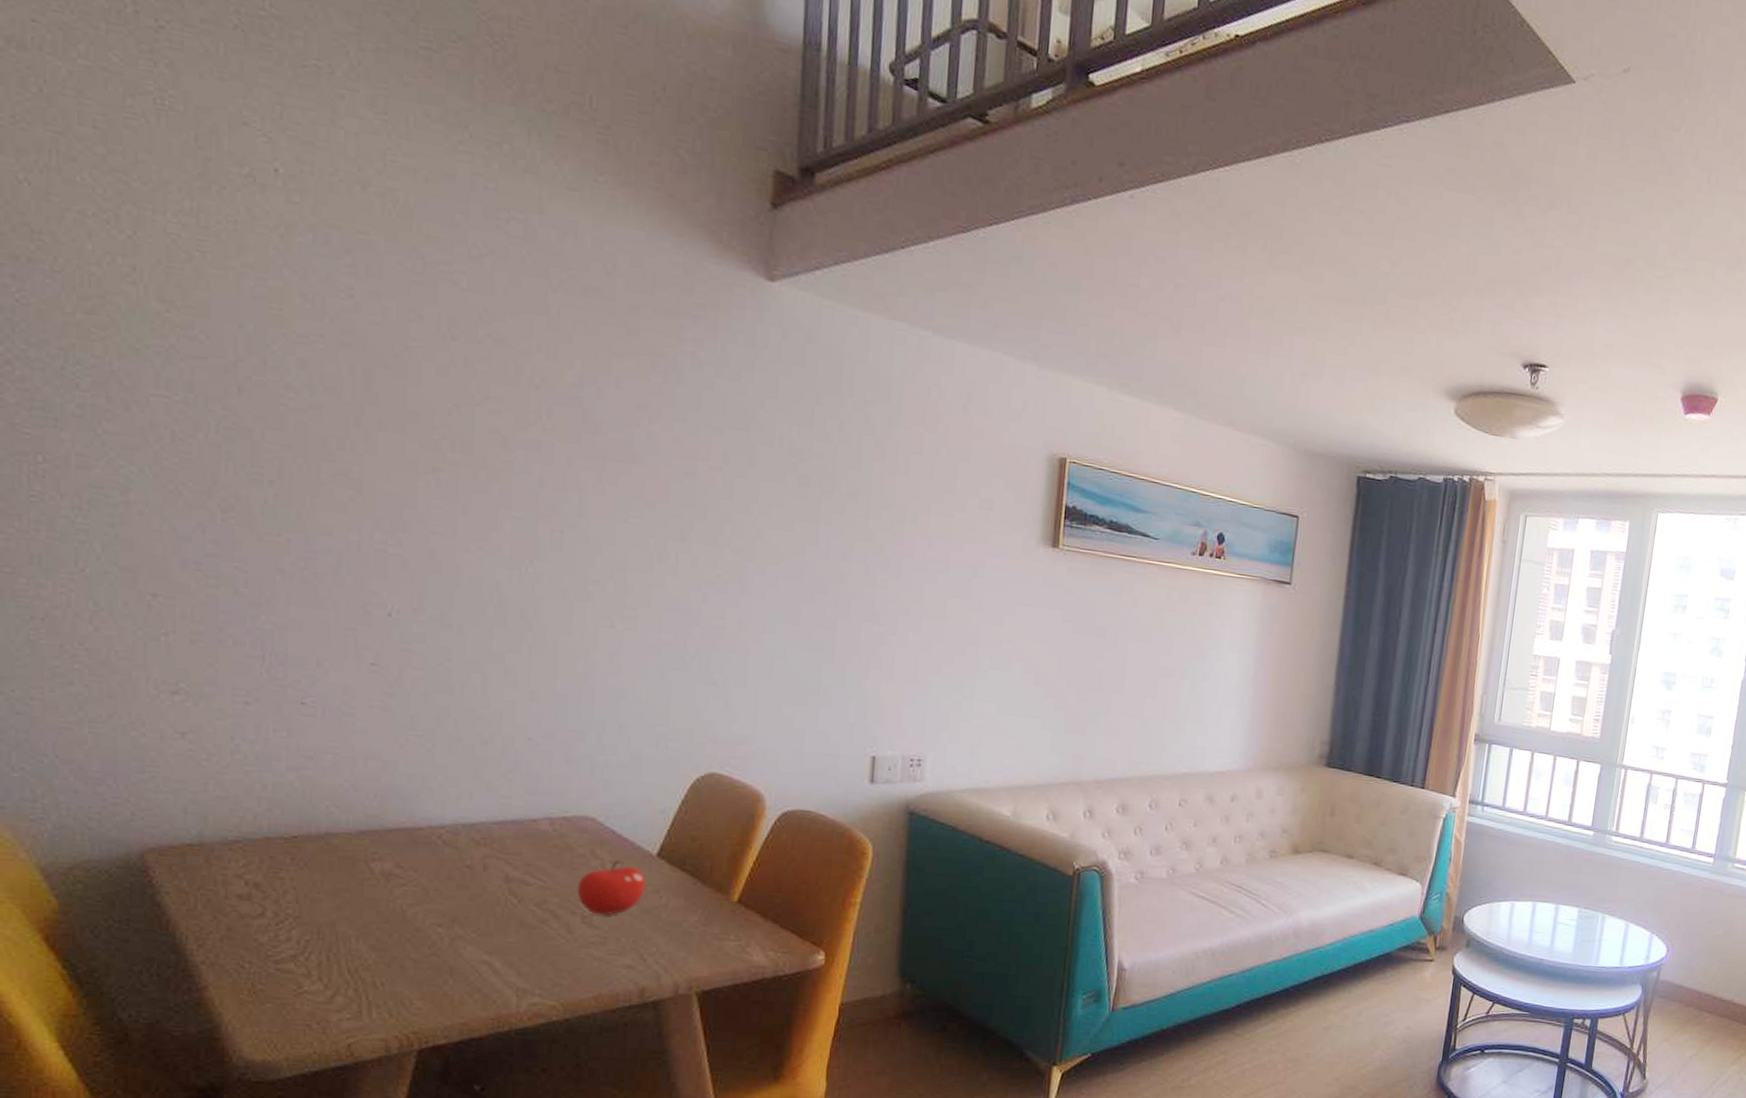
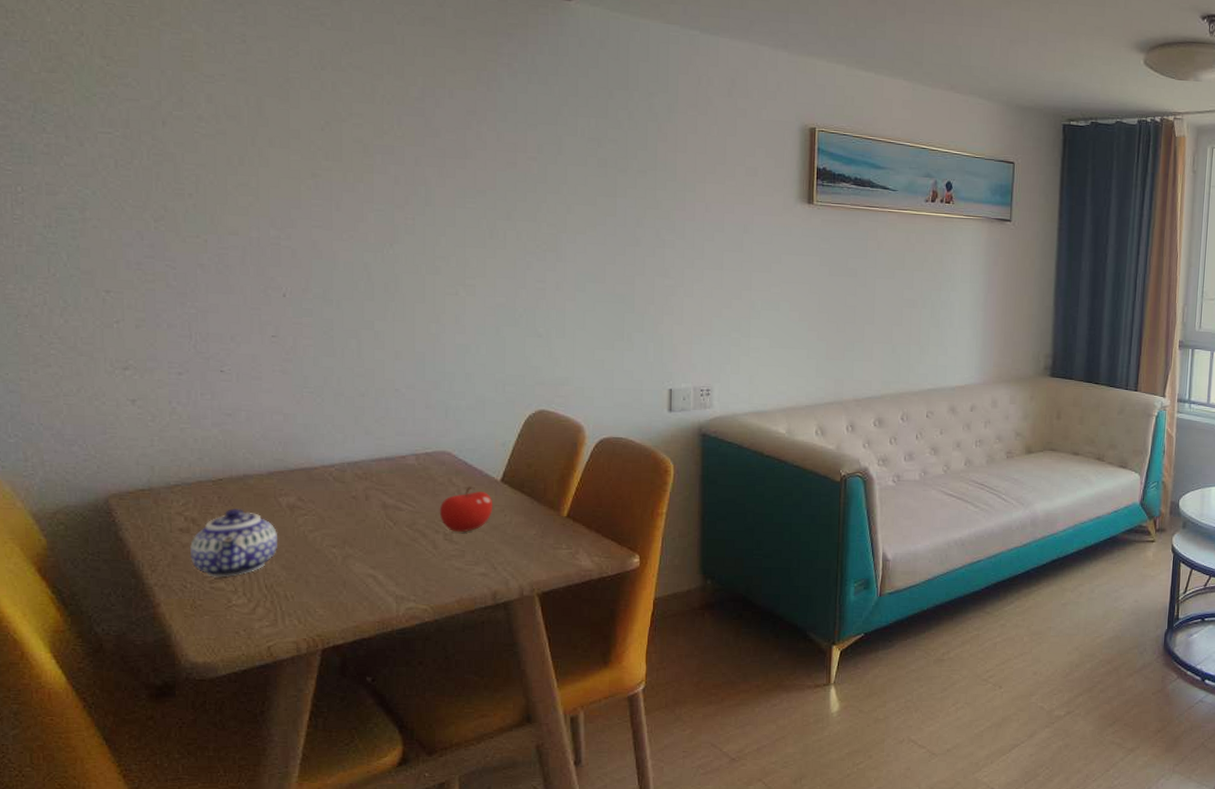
teapot: none [251,873,366,957] -> present [190,509,277,577]

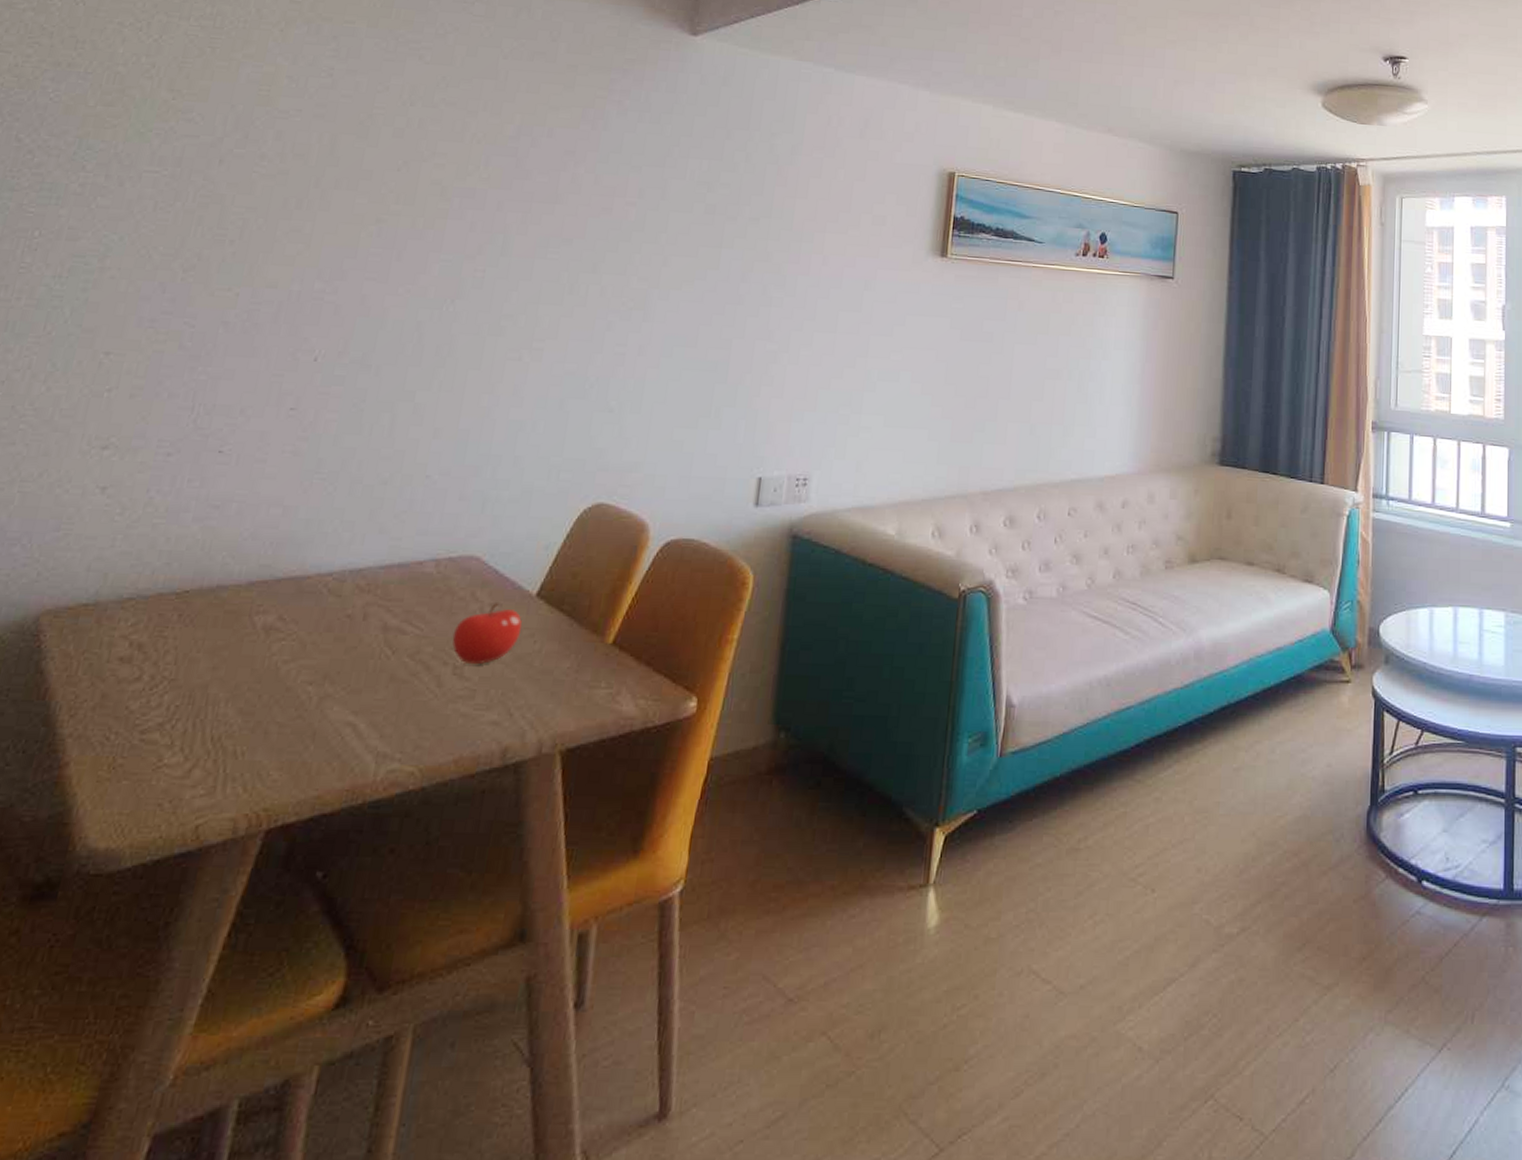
teapot: present [190,509,277,577] -> none [124,631,242,726]

